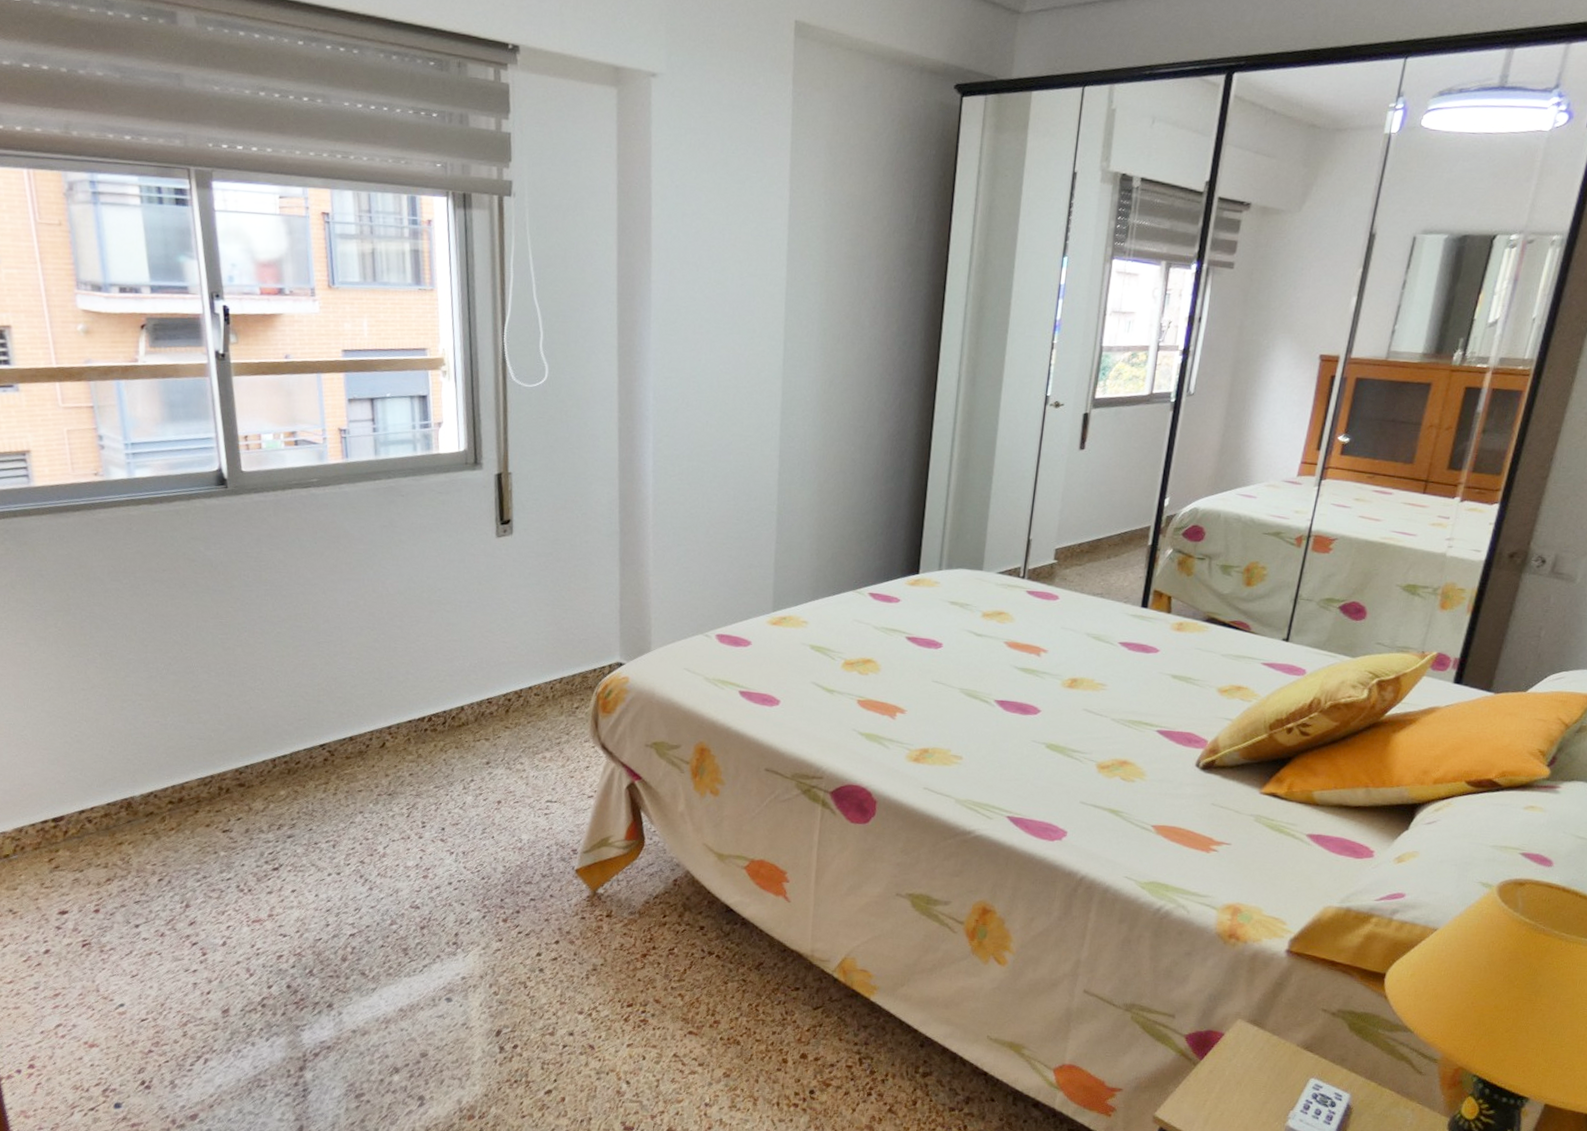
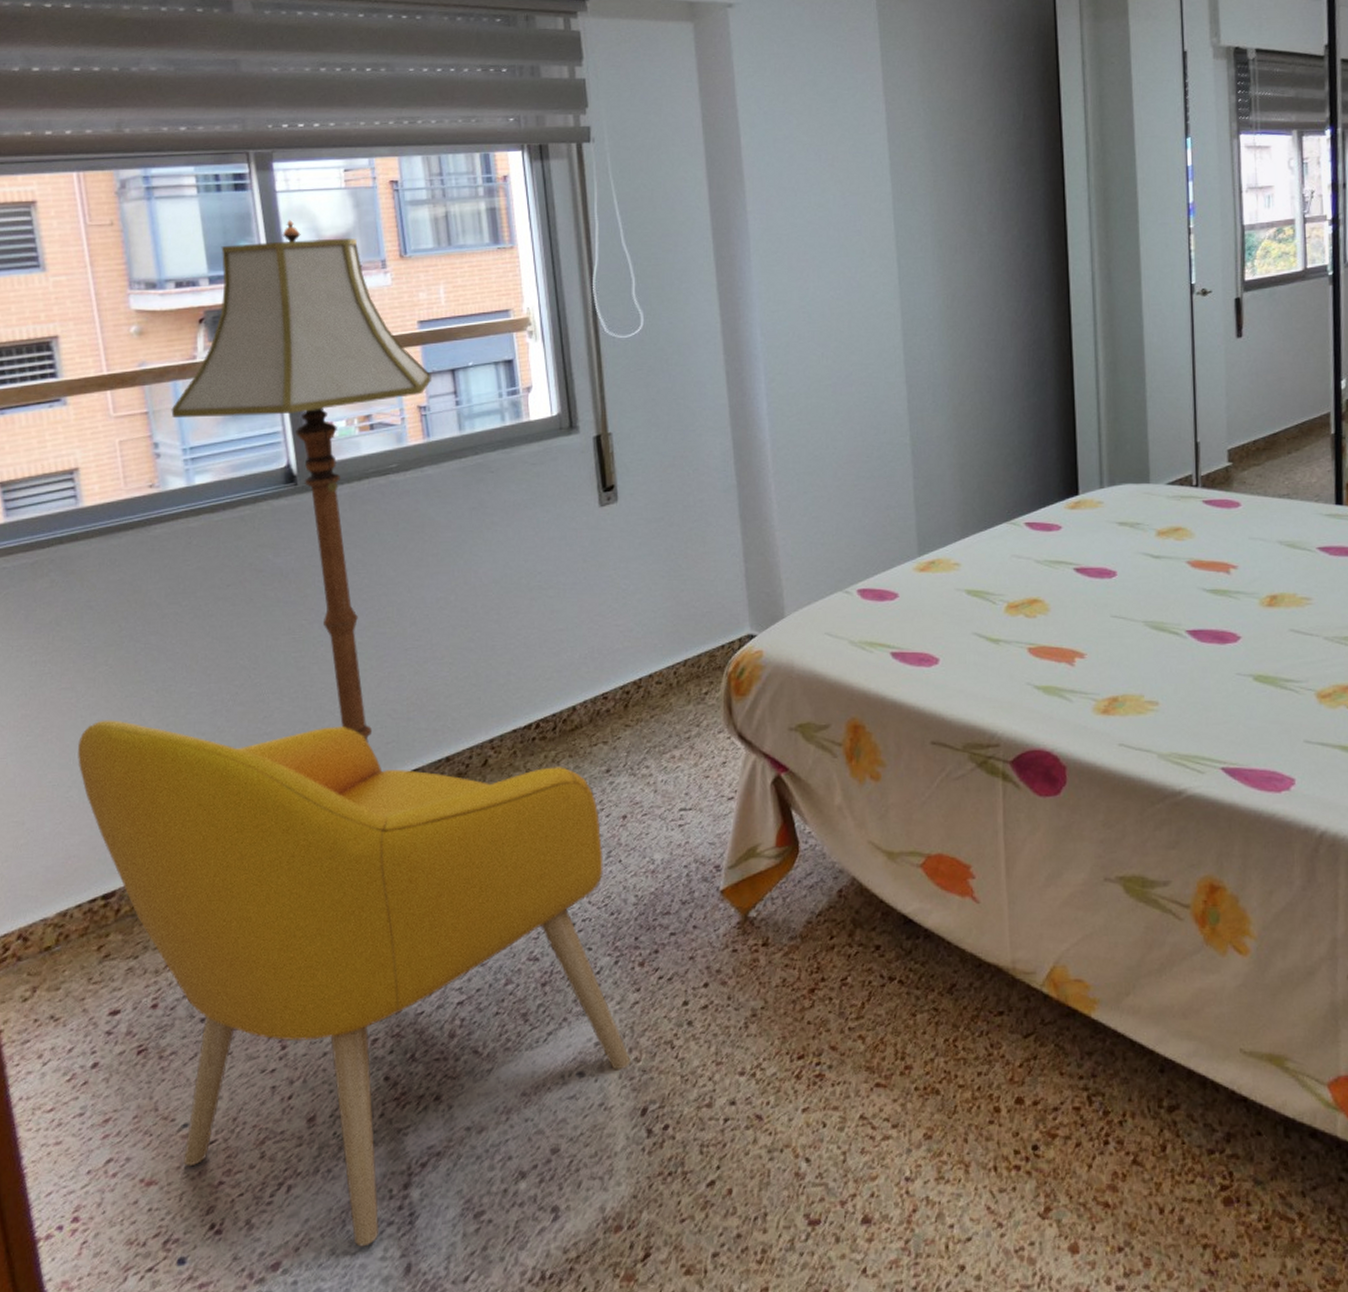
armchair: none [31,673,490,1110] -> present [78,720,631,1247]
floor lamp: none [114,238,352,718] -> present [171,219,431,743]

